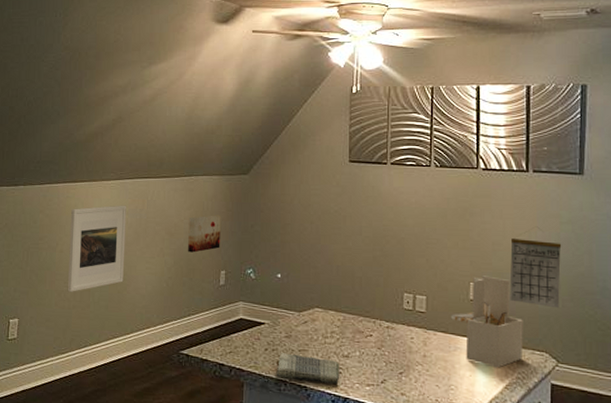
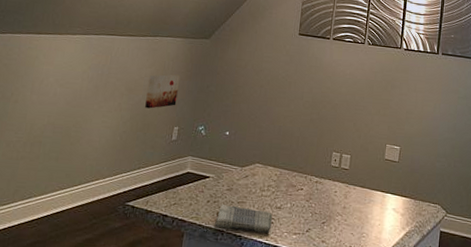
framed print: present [67,205,126,292] -> none [17,59,89,143]
utensil holder: present [451,275,524,368] -> none [369,139,424,218]
calendar: present [509,228,562,309] -> none [415,100,458,168]

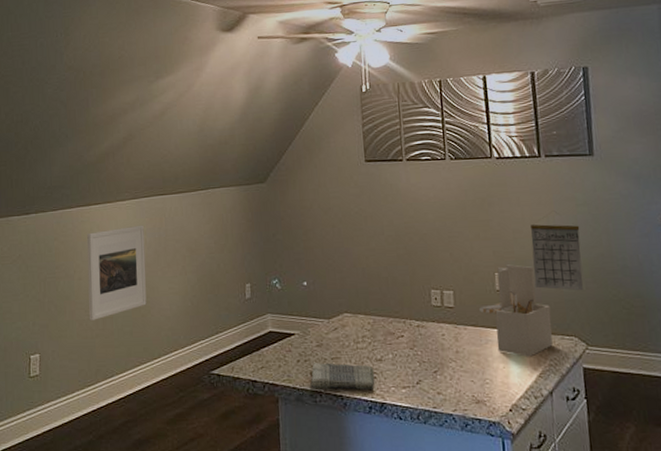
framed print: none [17,59,89,143] -> present [87,225,147,320]
wall art: present [145,74,180,109] -> none [209,226,243,268]
utensil holder: none [369,139,424,218] -> present [479,264,553,357]
calendar: none [415,100,458,168] -> present [530,212,583,291]

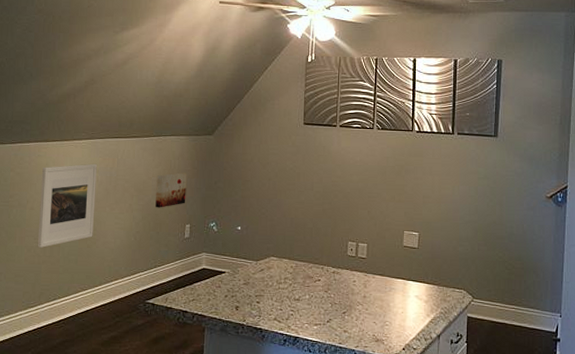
wall art: none [209,226,243,268] -> present [155,172,187,208]
dish towel: present [310,363,375,390] -> none [235,299,292,325]
utensil holder: present [479,264,553,357] -> none [388,225,446,305]
calendar: present [530,212,583,291] -> none [436,182,479,252]

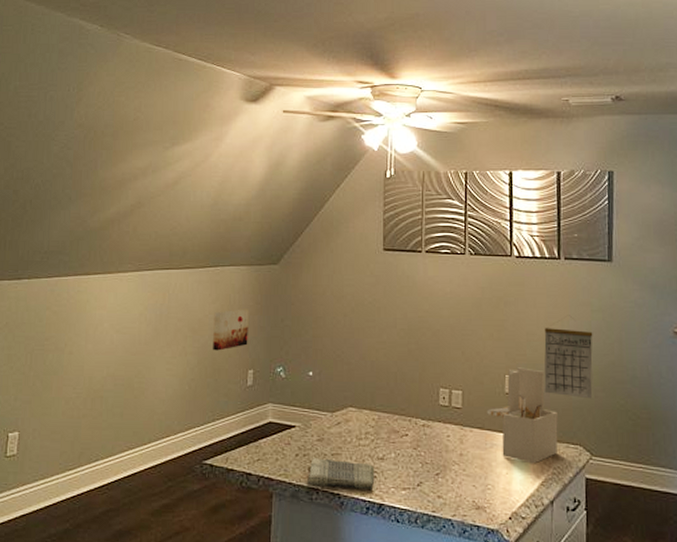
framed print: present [37,163,97,248] -> none [76,299,145,399]
dish towel: none [235,299,292,325] -> present [307,458,375,489]
utensil holder: none [388,225,446,305] -> present [487,367,558,464]
calendar: none [436,182,479,252] -> present [544,316,593,399]

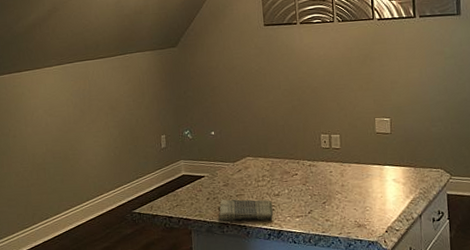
wall art: present [213,309,249,351] -> none [127,86,159,123]
utensil holder: present [487,367,558,464] -> none [362,110,423,187]
calendar: present [544,316,593,399] -> none [405,64,449,131]

